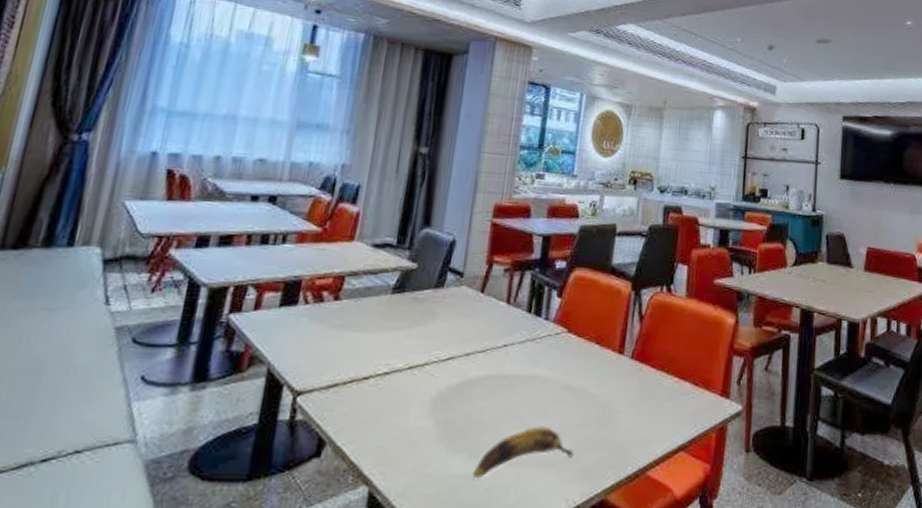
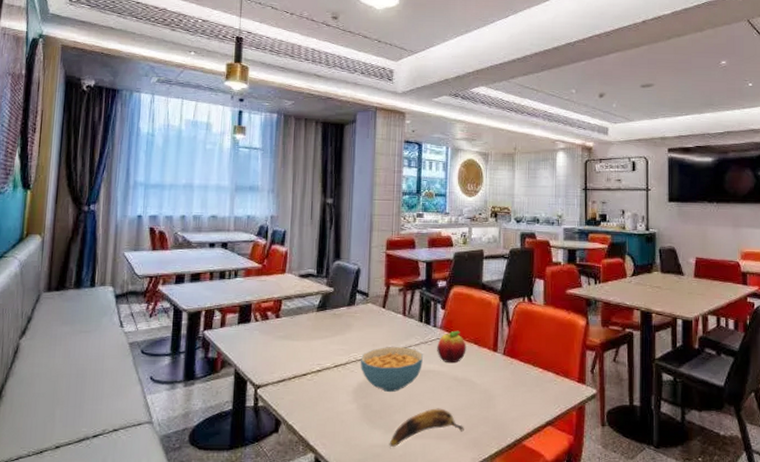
cereal bowl: none [443,344,528,404] -> present [360,347,423,392]
fruit: none [546,325,585,368] -> present [437,330,466,364]

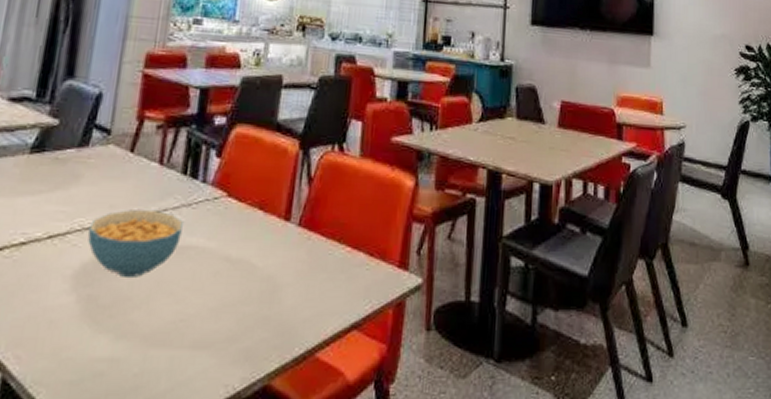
banana: present [389,408,464,447] -> none [119,302,234,361]
fruit: present [437,330,466,364] -> none [204,188,247,237]

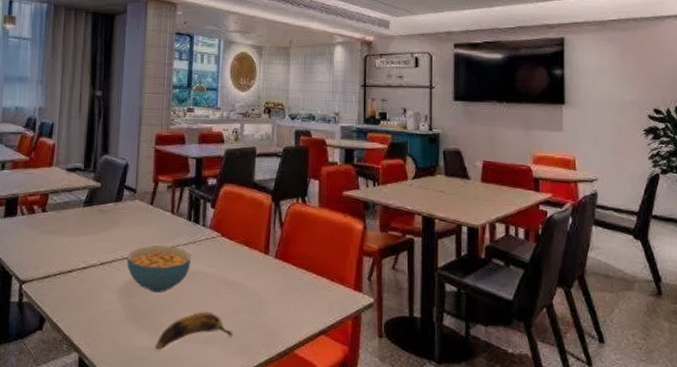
banana: none [119,302,234,361] -> present [154,311,233,350]

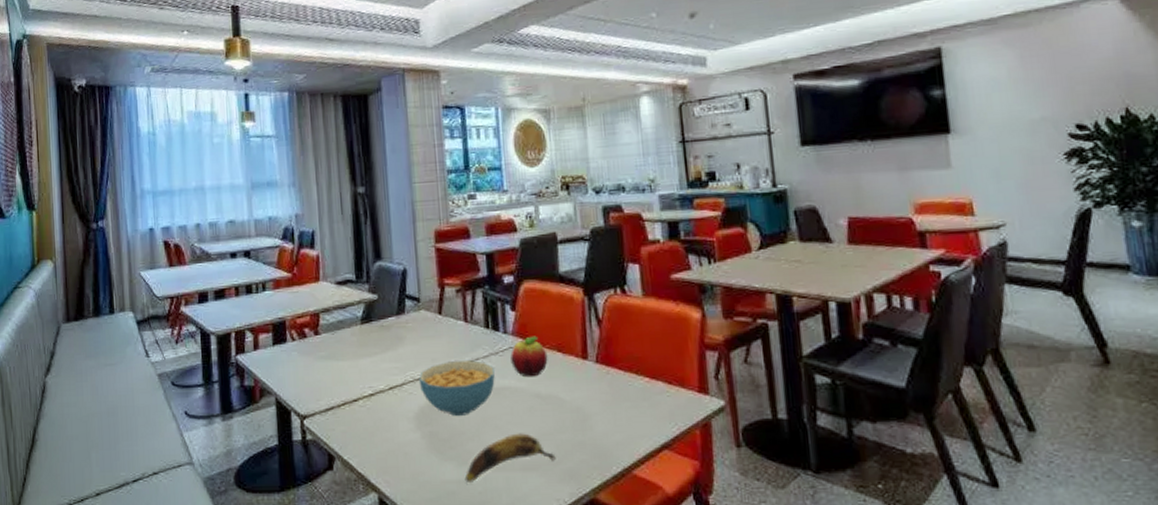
fruit: none [206,230,237,265] -> present [510,336,548,378]

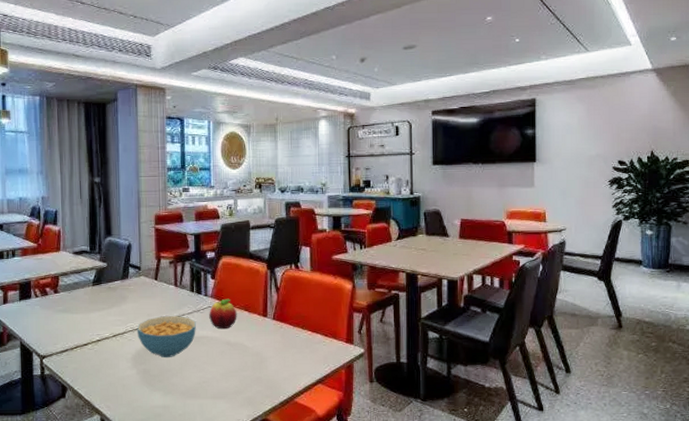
banana: present [464,433,556,482] -> none [169,371,239,407]

